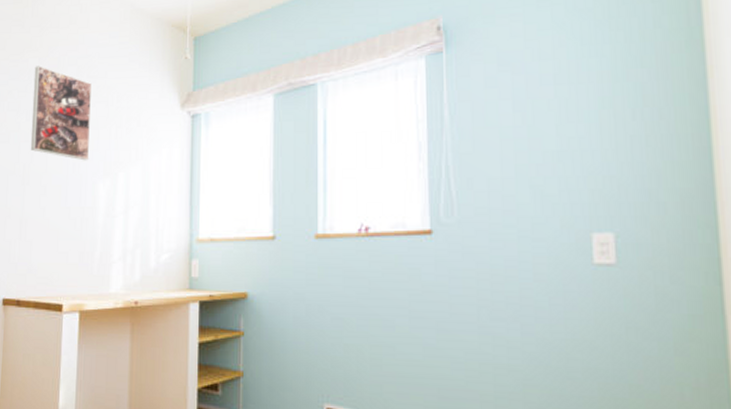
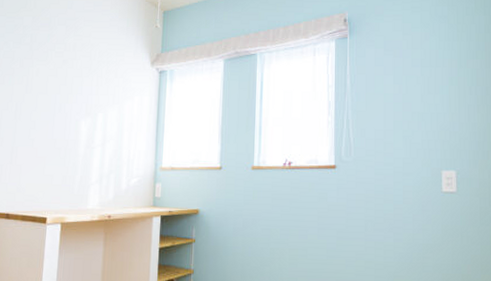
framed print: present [30,66,92,161] -> none [22,23,78,103]

